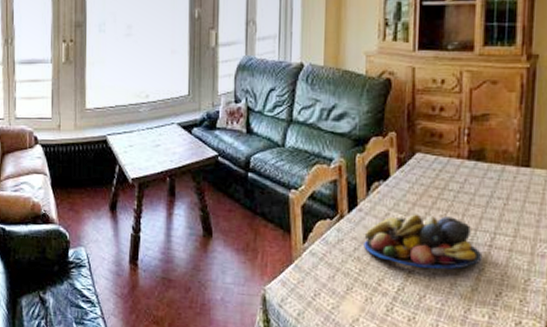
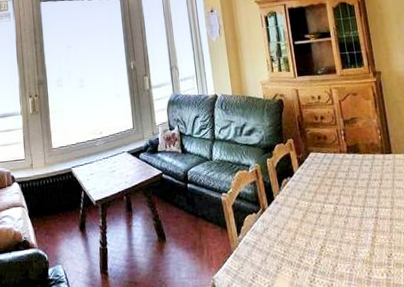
fruit bowl: present [364,214,483,269] -> none [283,199,373,243]

